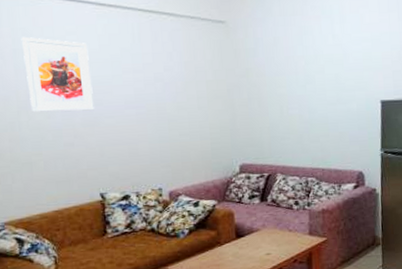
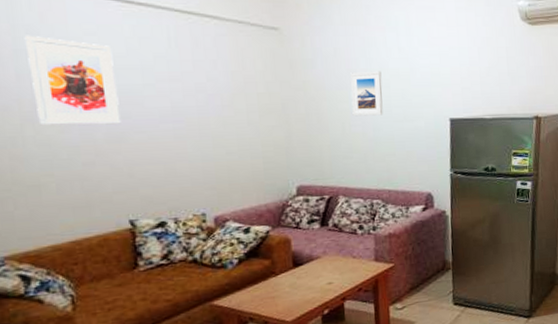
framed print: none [288,57,318,100] -> present [350,71,383,116]

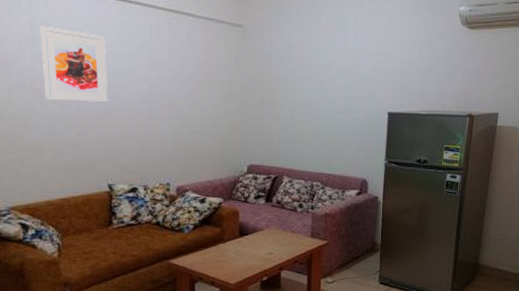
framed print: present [350,71,383,116] -> none [301,66,329,106]

